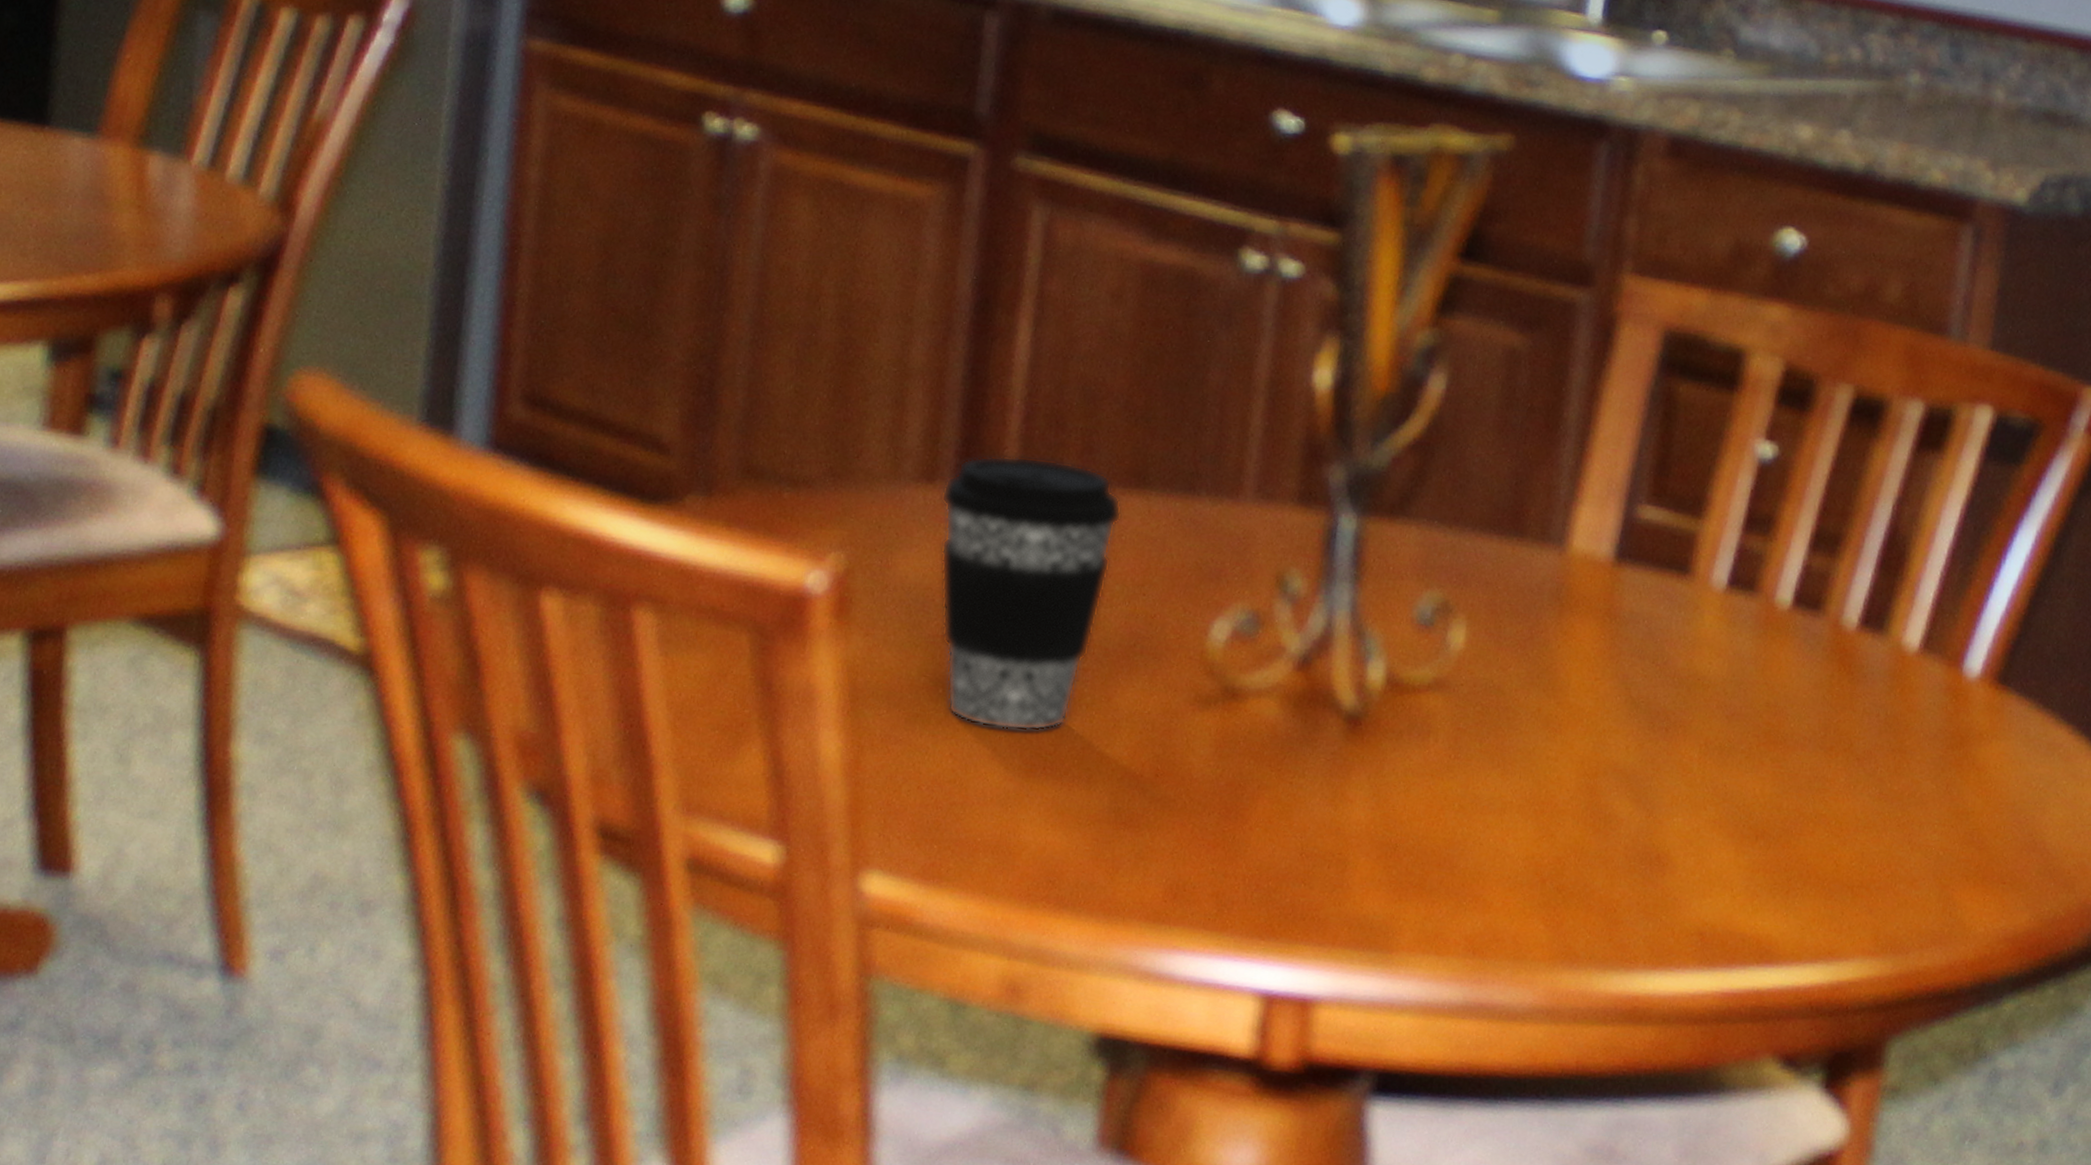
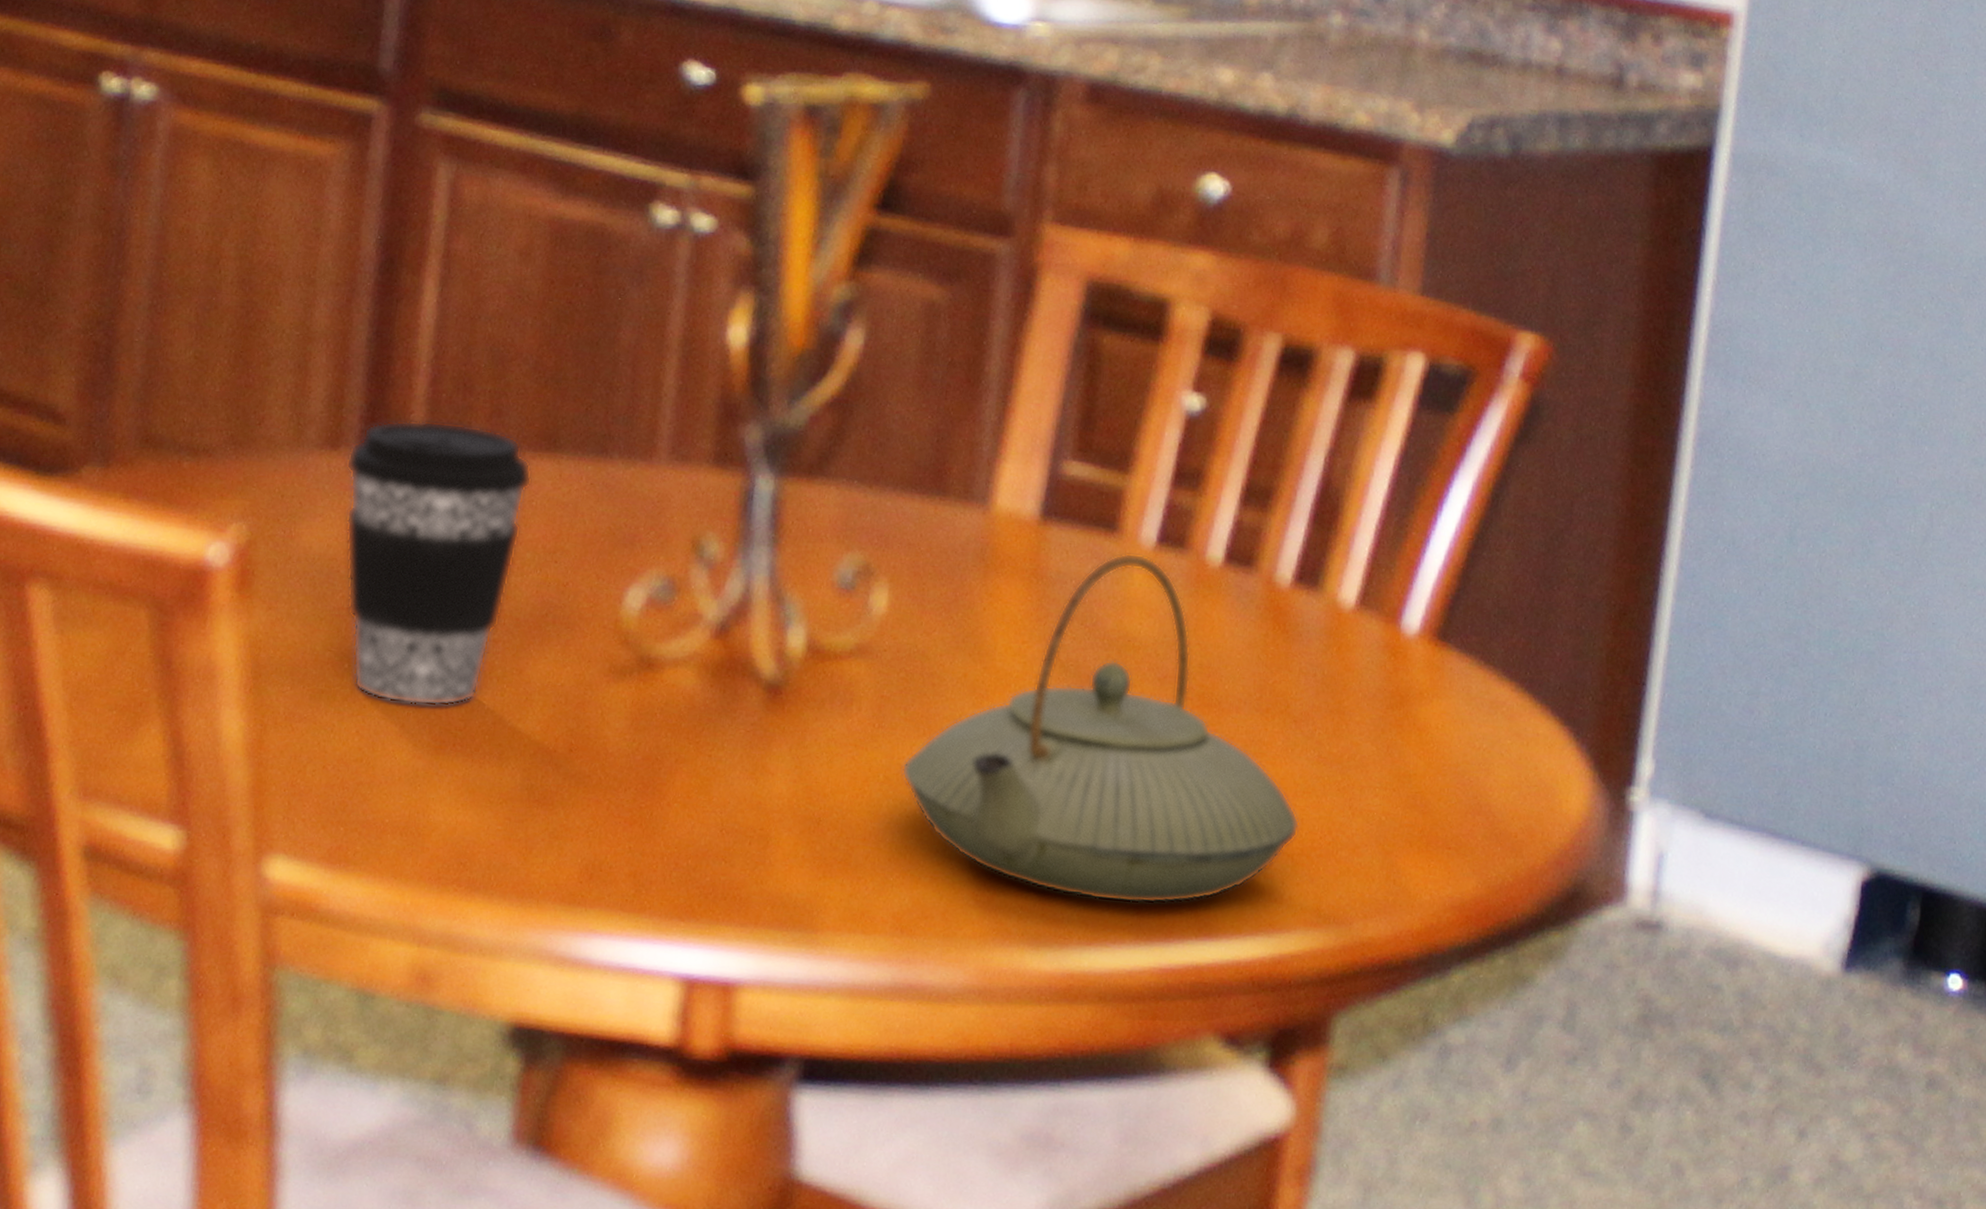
teapot: none [1476,594,1861,932] -> present [901,553,1300,904]

